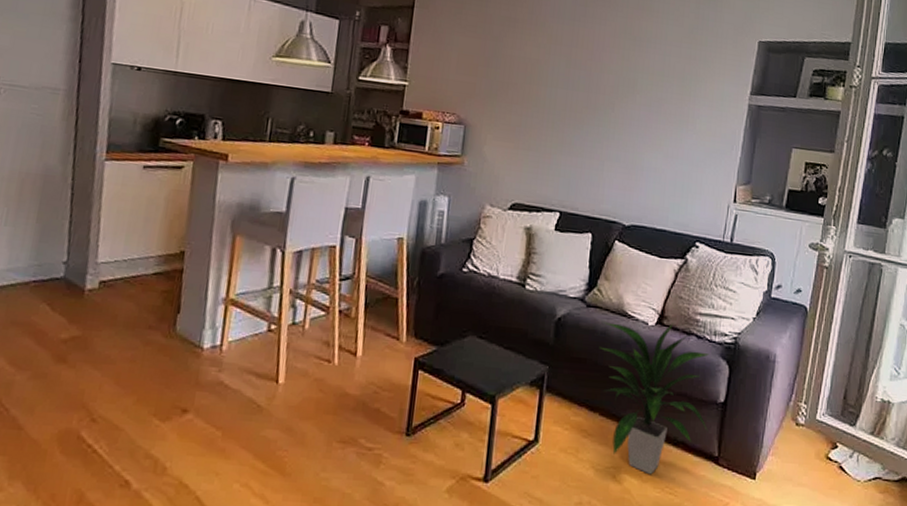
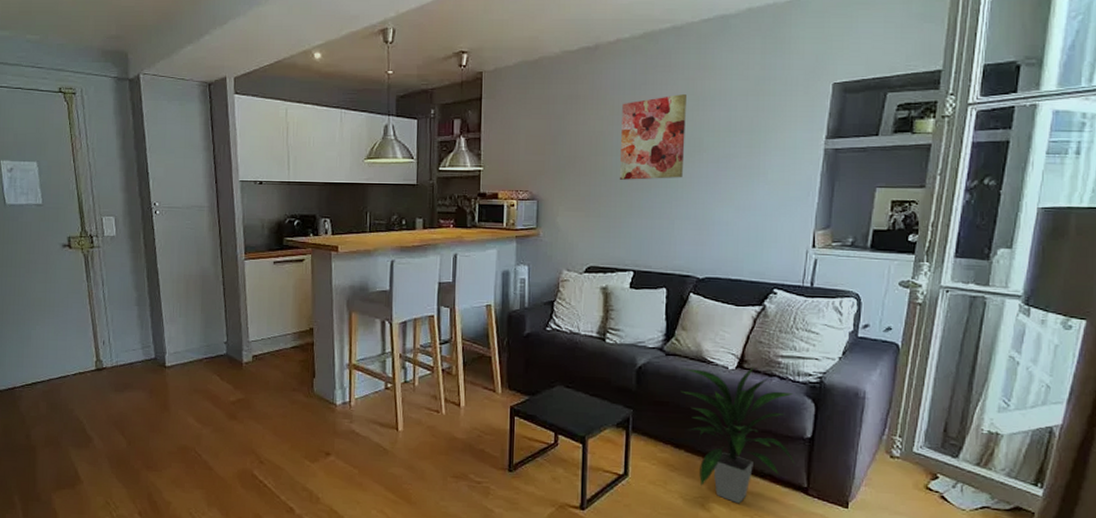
wall art: none [553,31,624,118] -> present [620,94,686,180]

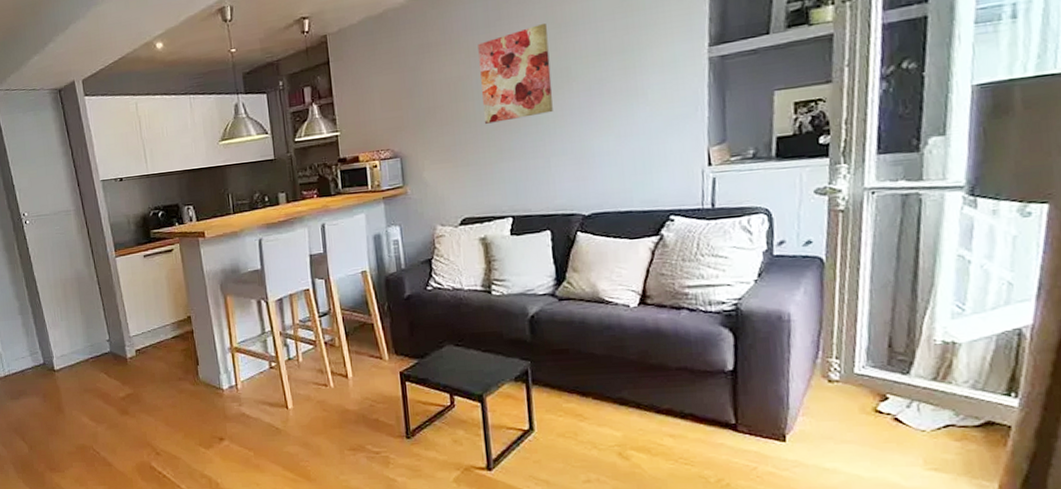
indoor plant: present [680,366,796,504] -> none [579,301,720,449]

